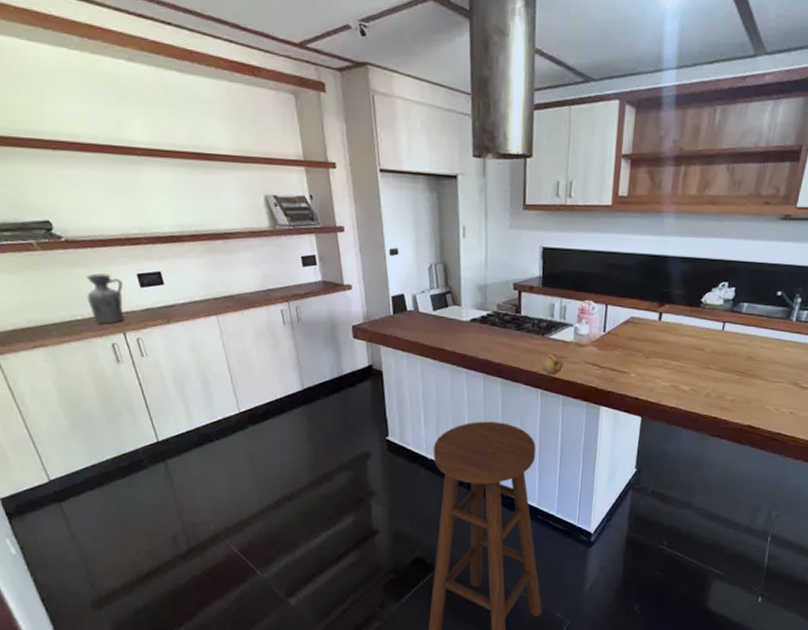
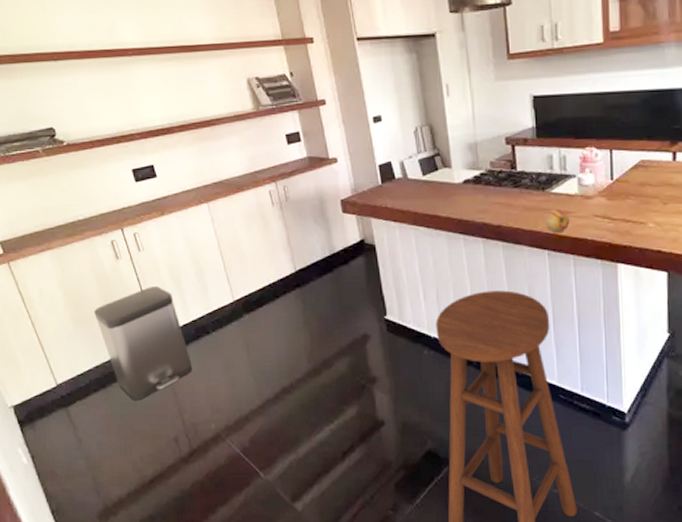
ceramic jug: present [86,273,124,325] -> none [86,172,122,223]
pedal bin: none [92,392,194,500] -> present [94,287,192,401]

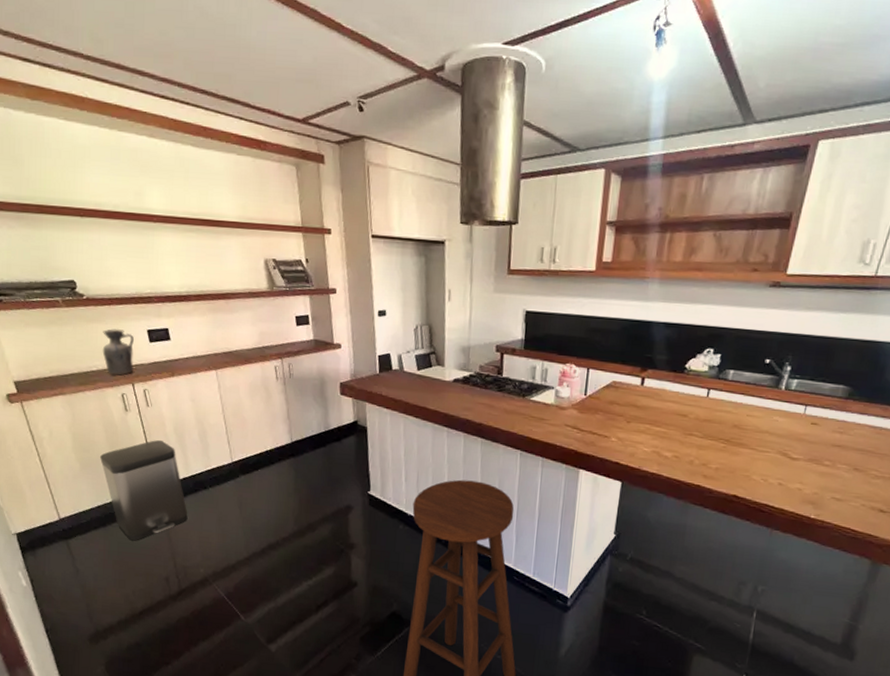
ceramic jug: none [86,172,122,223] -> present [102,329,134,376]
fruit: present [543,209,570,232] -> none [520,415,544,436]

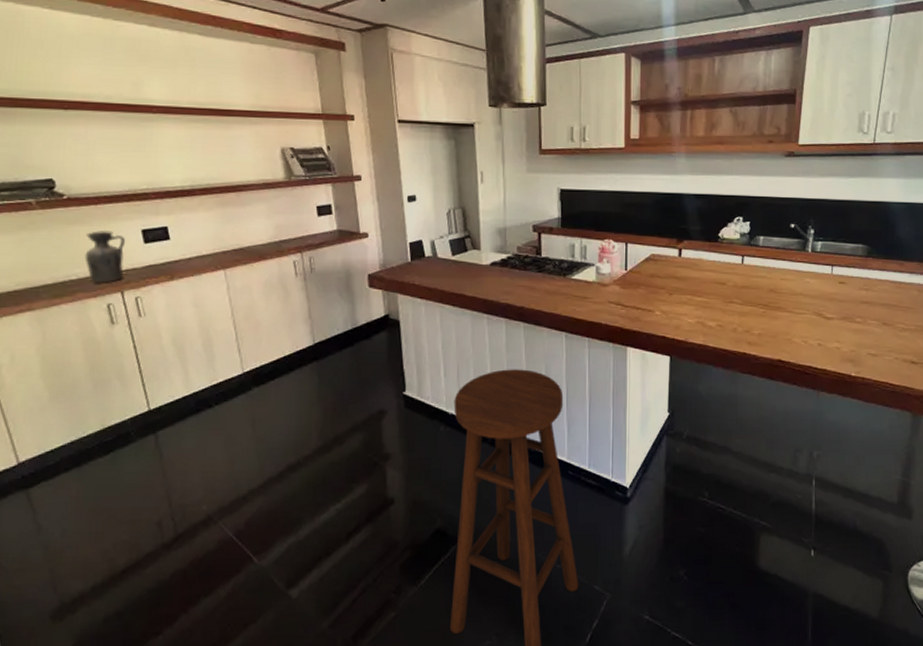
pedal bin: present [100,440,188,541] -> none [76,355,188,481]

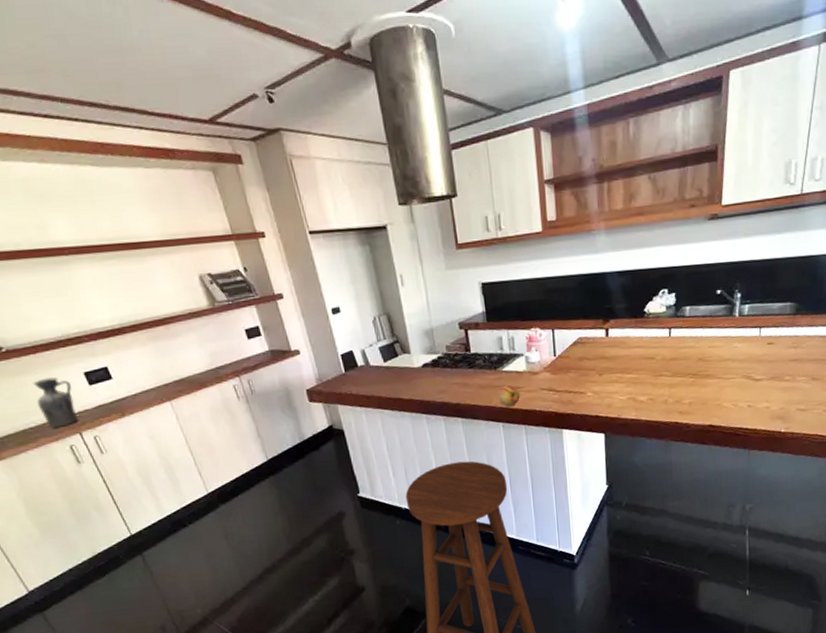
fruit: none [563,294,587,316] -> present [497,385,520,406]

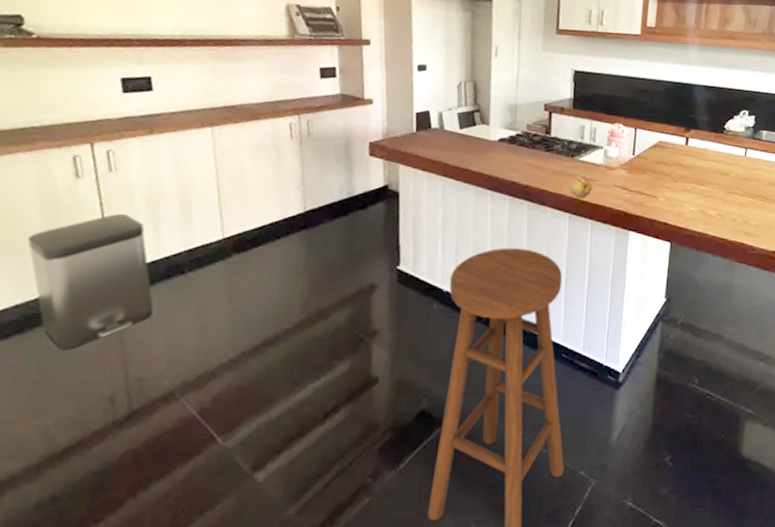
ceramic jug: present [33,377,78,429] -> none [50,75,101,134]
pedal bin: none [60,486,172,598] -> present [27,214,154,350]

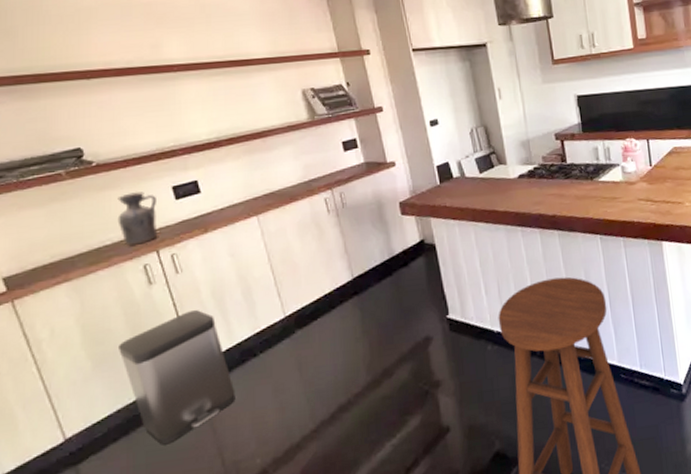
ceramic jug: none [50,75,101,134] -> present [117,191,158,247]
fruit: present [569,176,593,198] -> none [593,196,618,218]

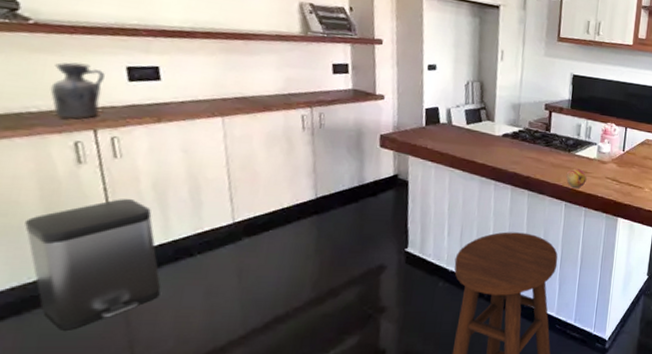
fruit: none [593,196,618,218] -> present [566,168,587,188]

